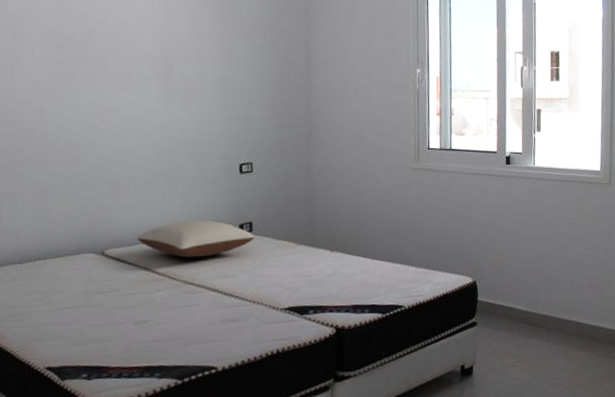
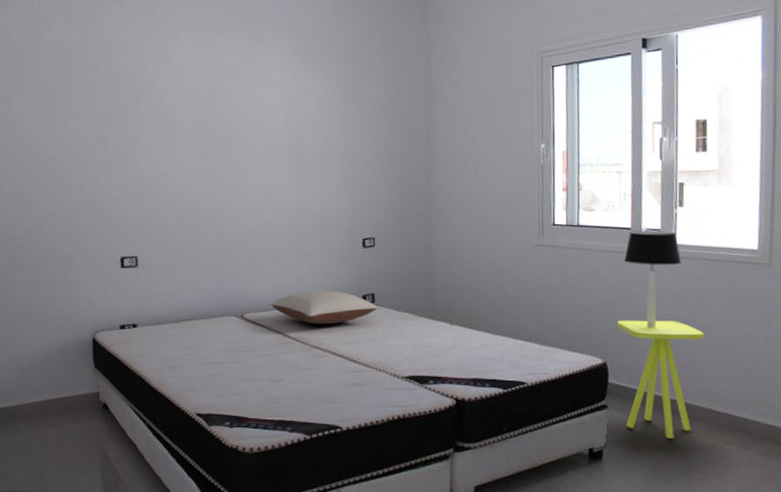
side table: none [485,238,558,349] -> present [617,320,704,438]
table lamp: none [491,154,539,246] -> present [624,230,681,328]

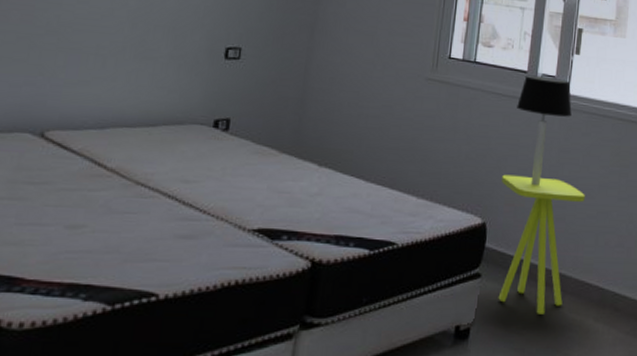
pillow: present [270,290,378,324] -> none [86,107,232,155]

